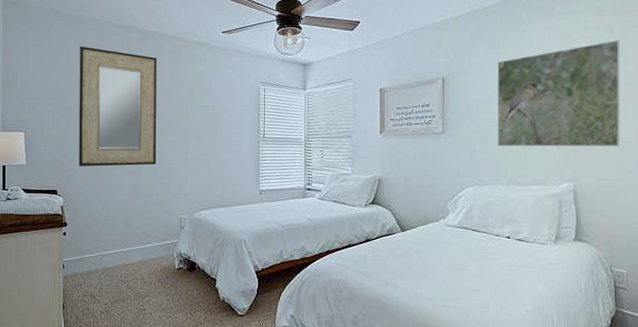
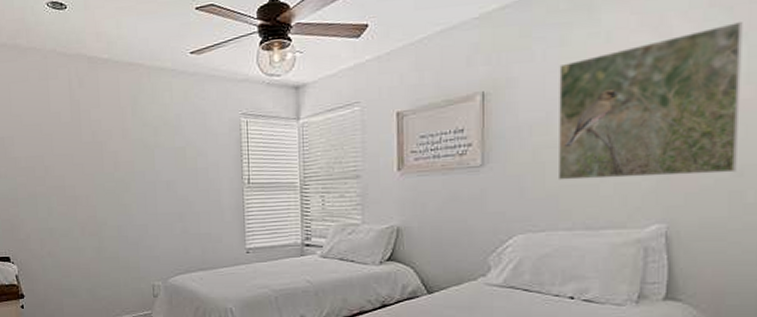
home mirror: present [78,46,157,166] -> none [21,82,121,228]

